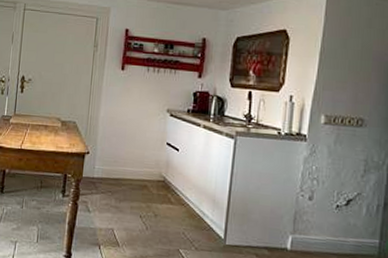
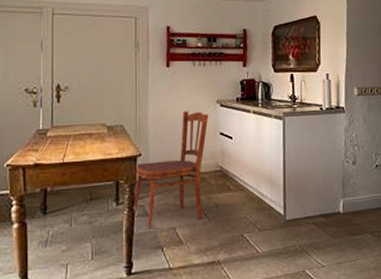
dining chair: none [76,116,158,226] -> present [133,111,209,229]

